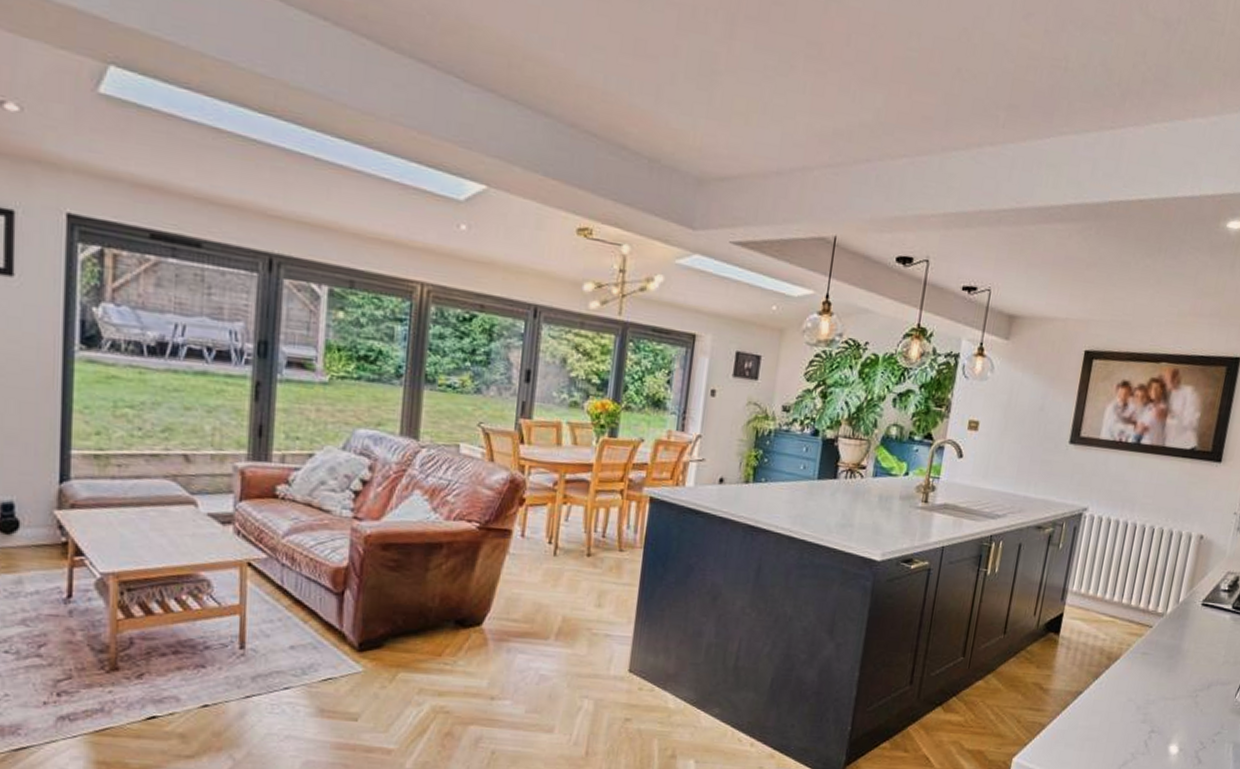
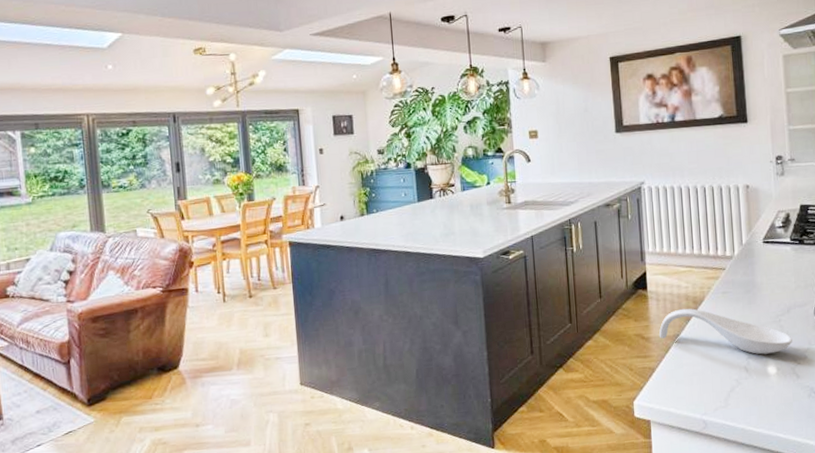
spoon rest: none [1060,663,1205,731] -> present [659,308,792,355]

